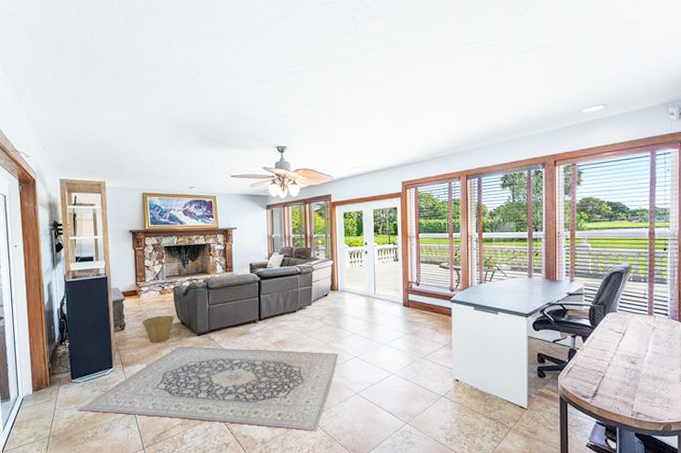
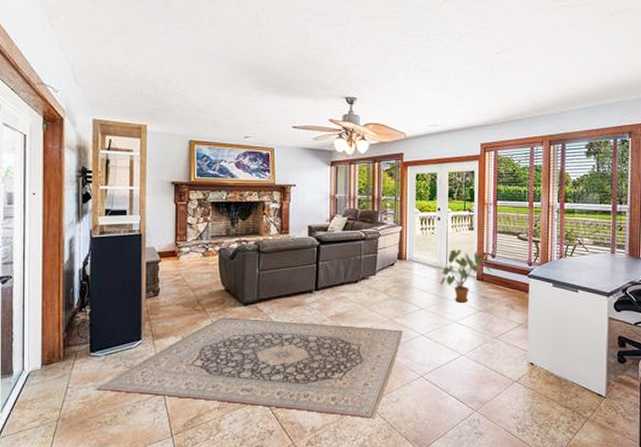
basket: present [142,315,175,344] -> none [180,281,218,313]
house plant: none [369,279,417,327] -> present [440,249,492,303]

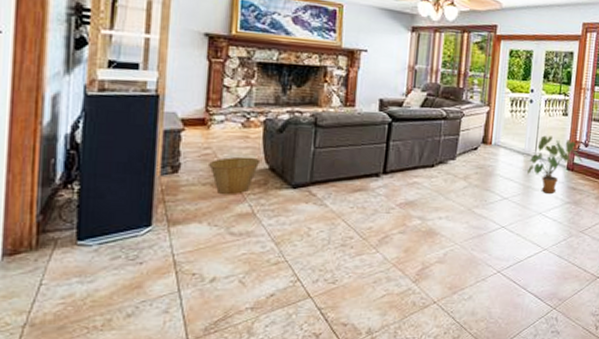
area rug: present [93,317,403,419] -> none [78,201,482,319]
basket: none [180,281,218,313] -> present [209,156,261,195]

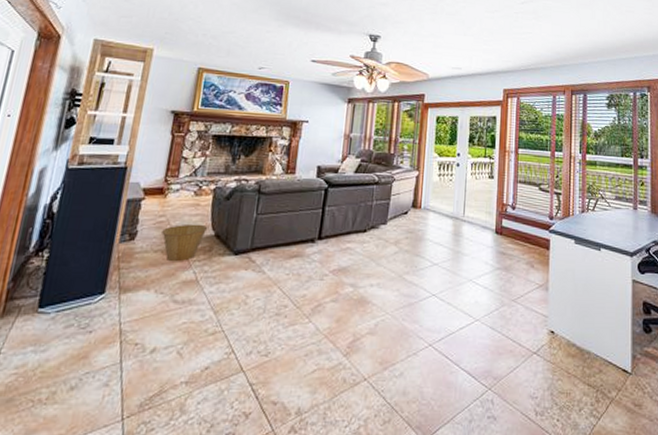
house plant: present [527,135,583,193] -> none [456,198,511,259]

